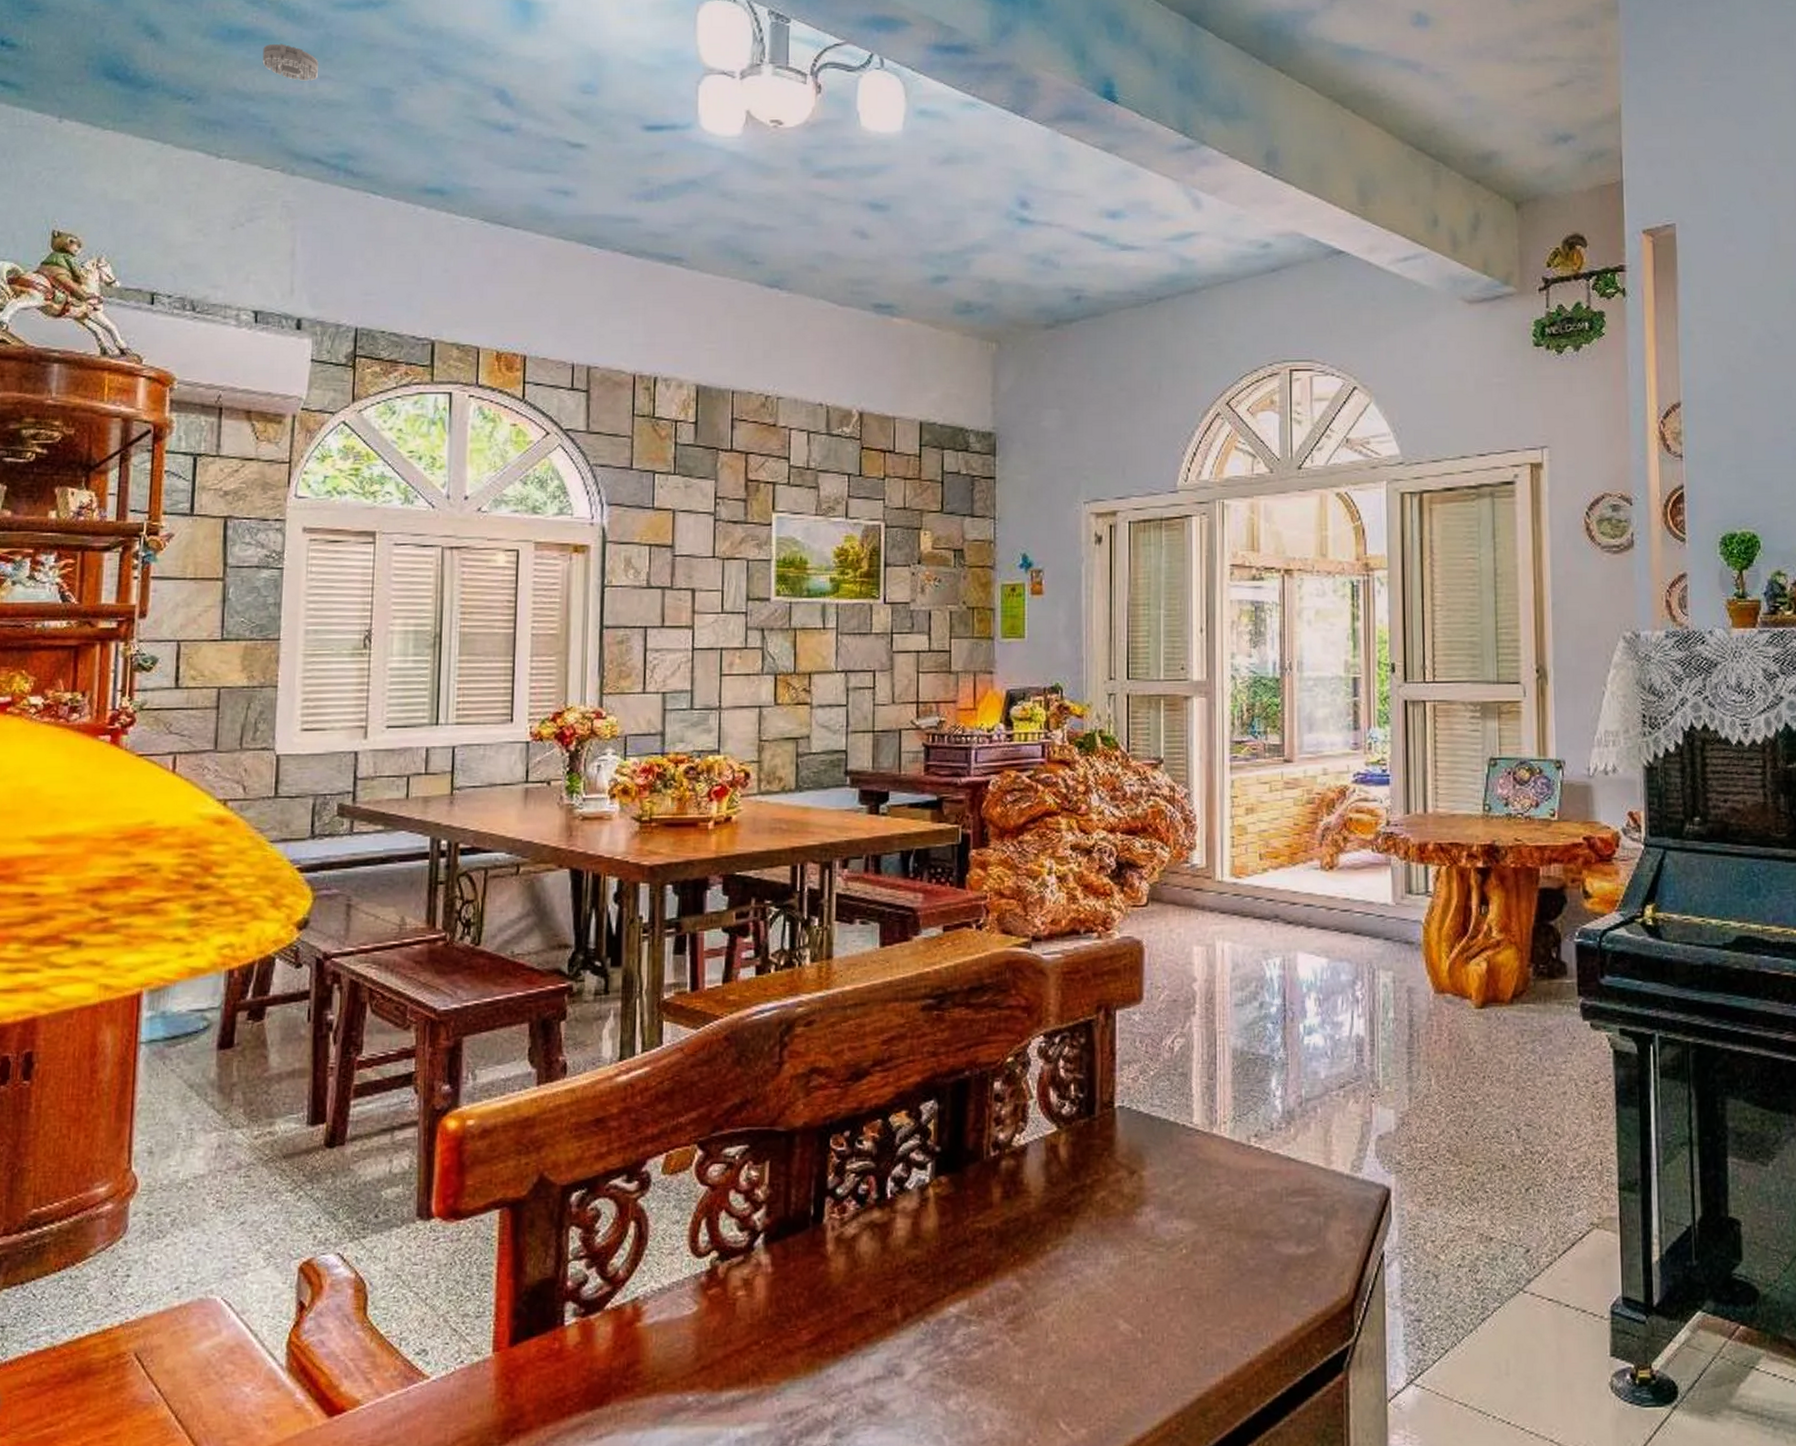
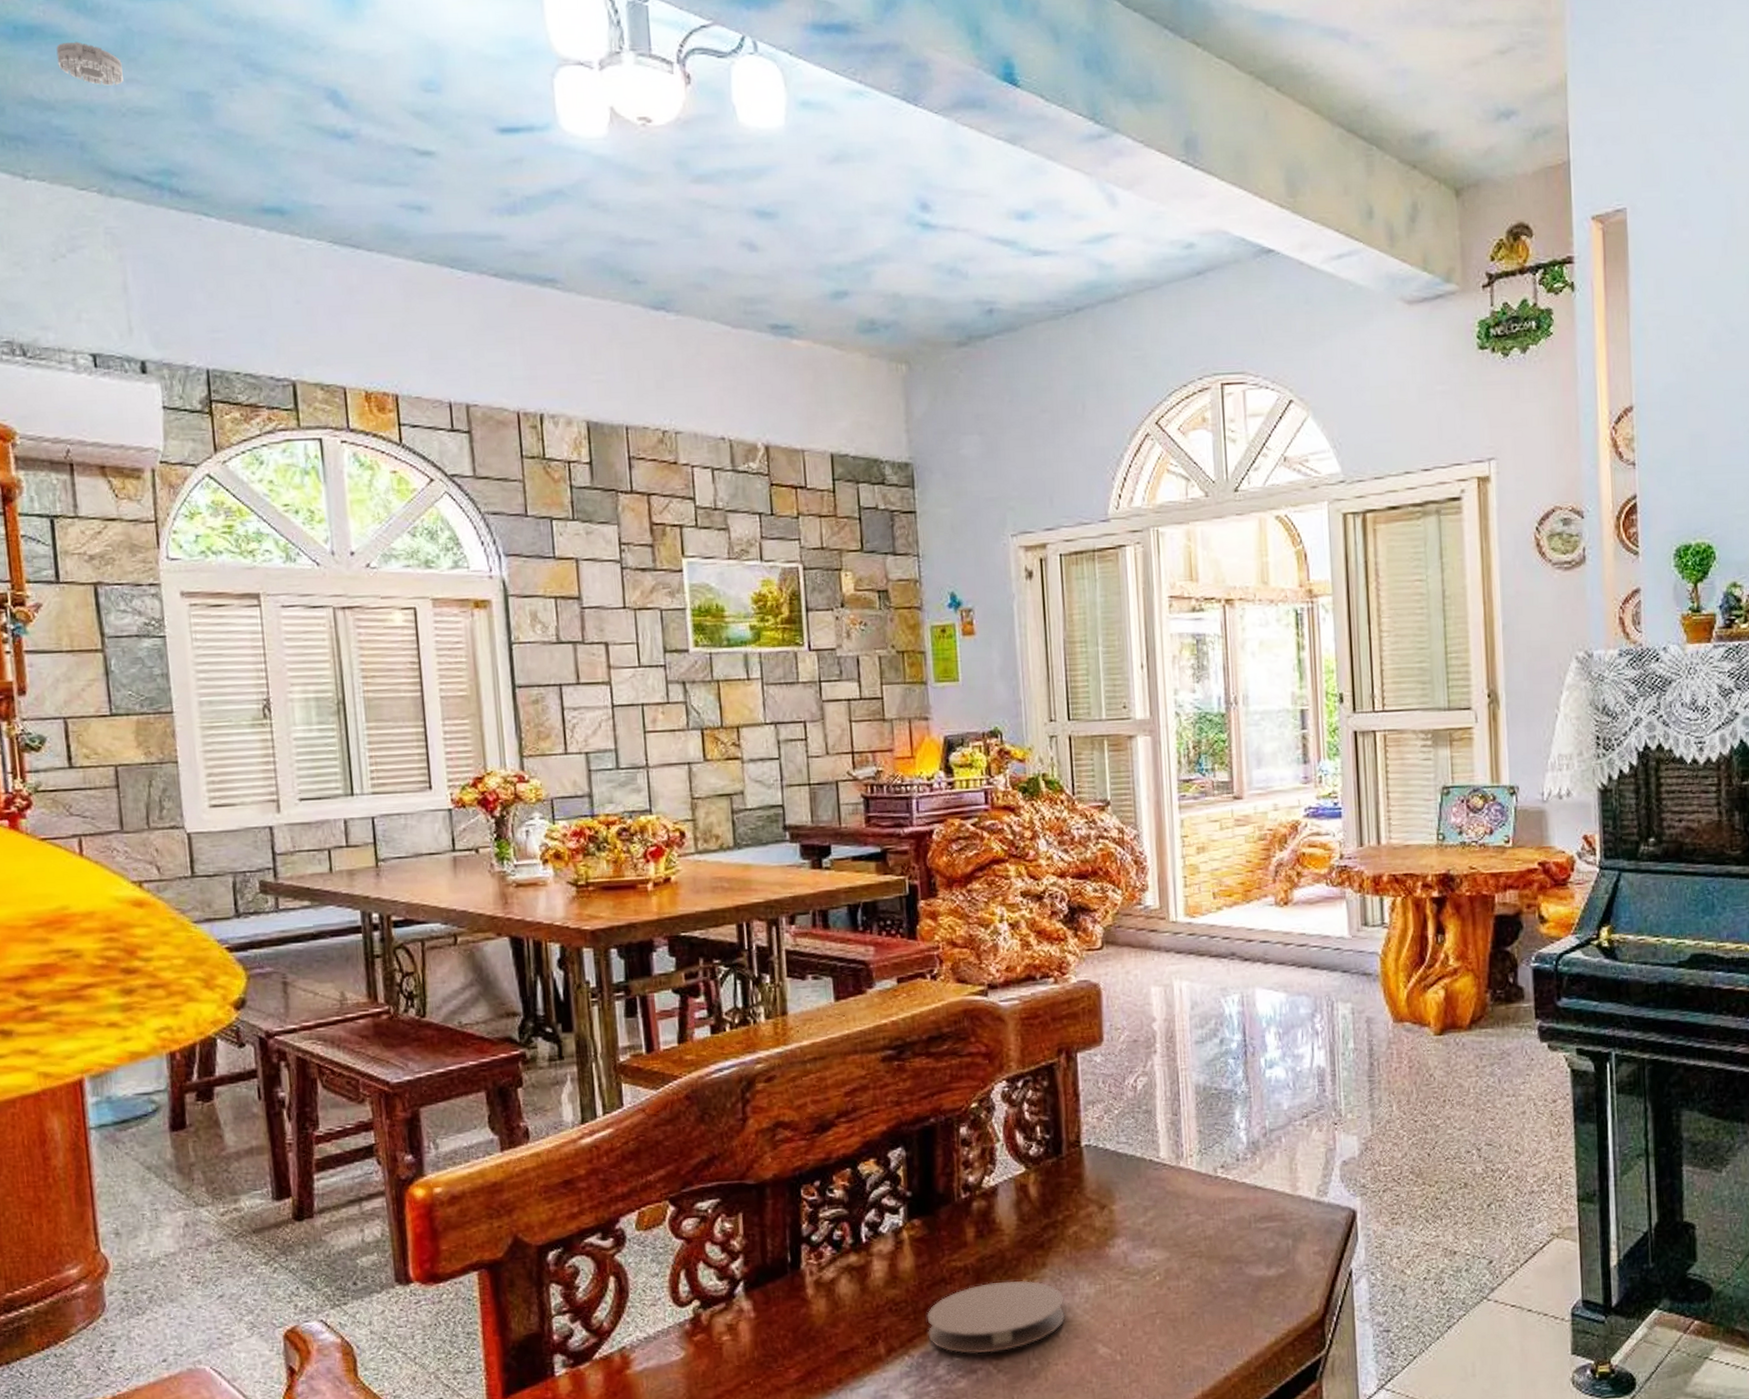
coaster: none [946,1246,1088,1324] -> present [926,1280,1065,1354]

